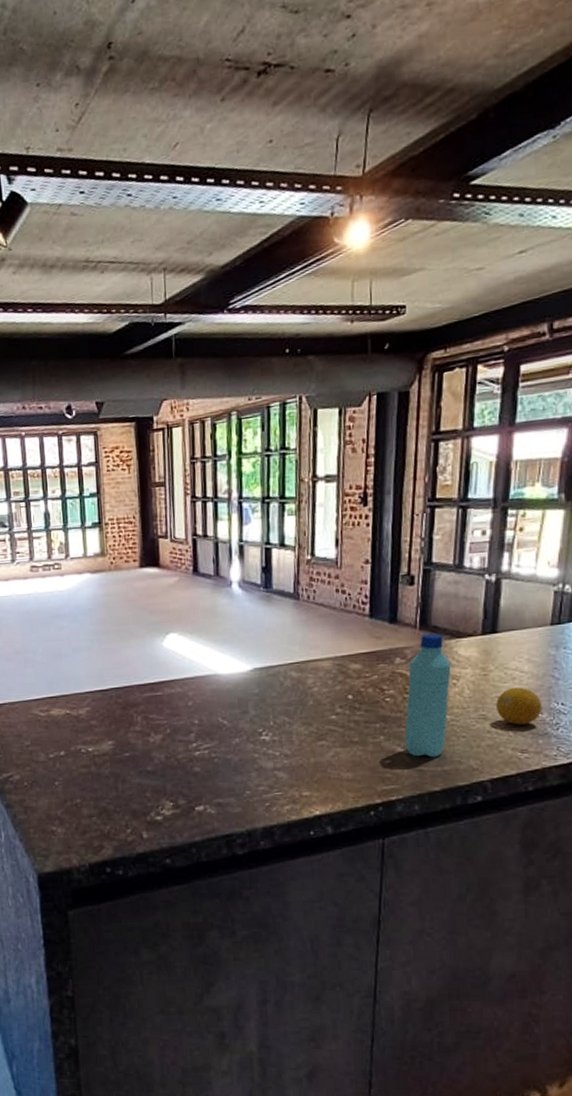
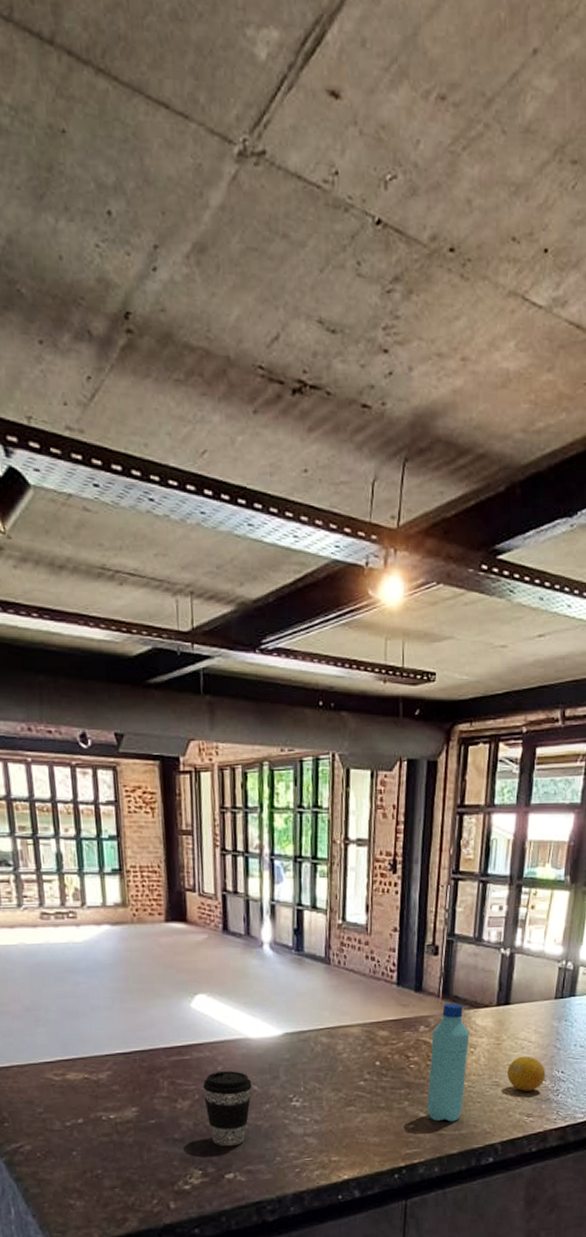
coffee cup: none [174,706,222,780] -> present [203,1071,253,1147]

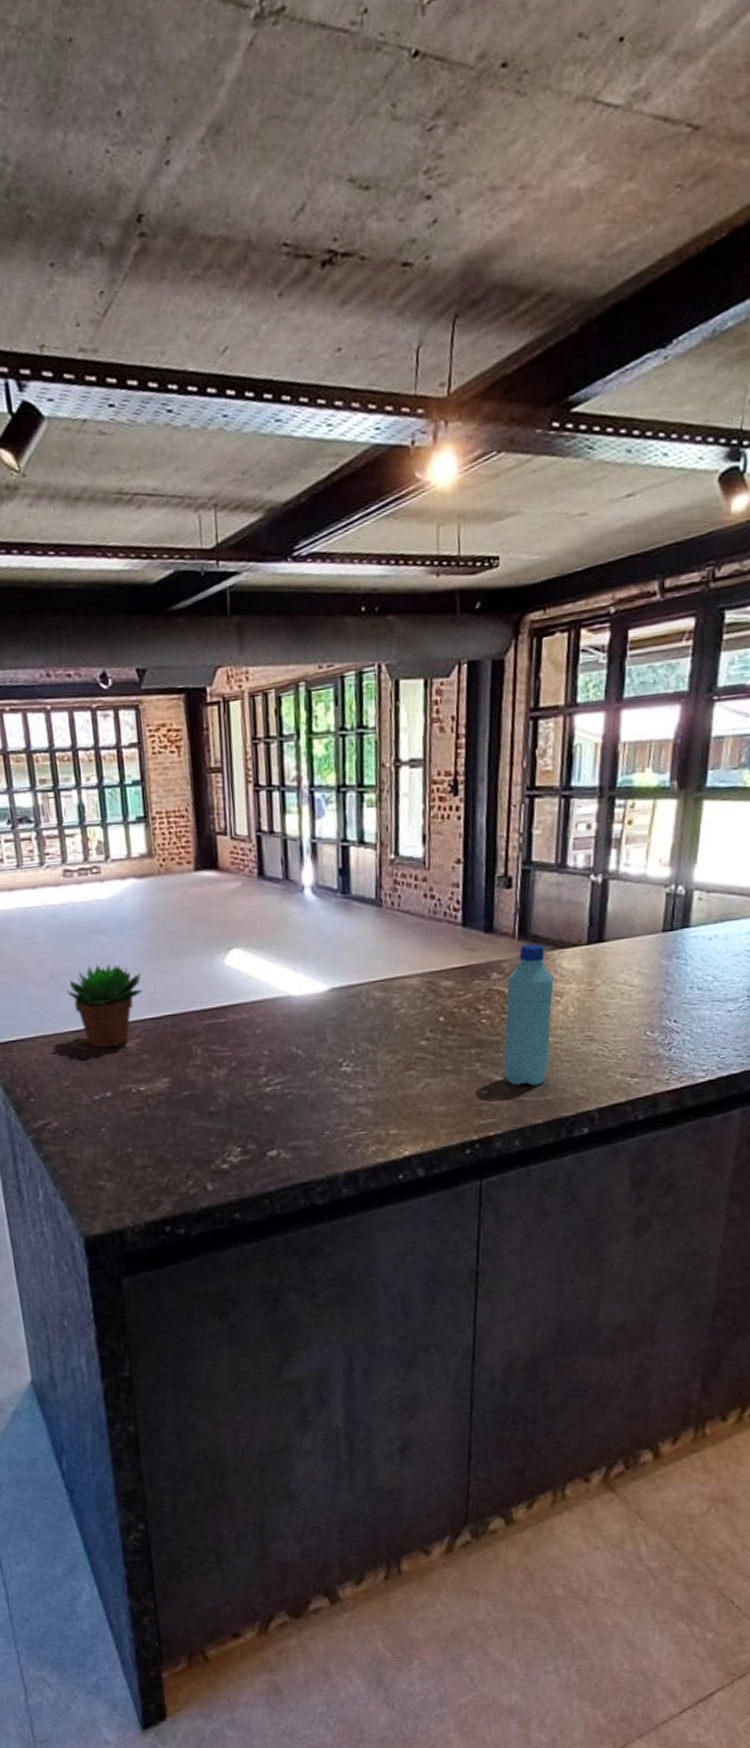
succulent plant: none [42,1001,115,1079] -> present [67,964,144,1049]
coffee cup: present [203,1071,253,1147] -> none [240,1033,296,1120]
fruit: present [507,1056,546,1092] -> none [603,1003,654,1047]

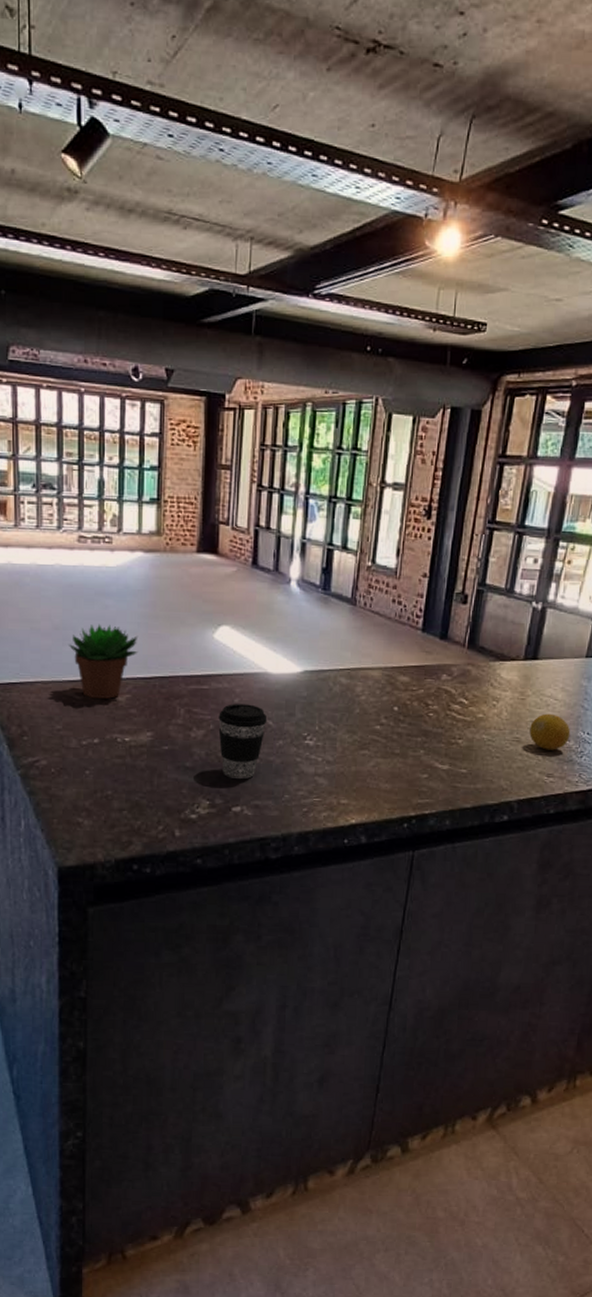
coffee cup: none [240,1033,296,1120] -> present [218,704,268,780]
water bottle: present [503,944,554,1086] -> none [442,654,493,775]
fruit: none [603,1003,654,1047] -> present [529,713,571,750]

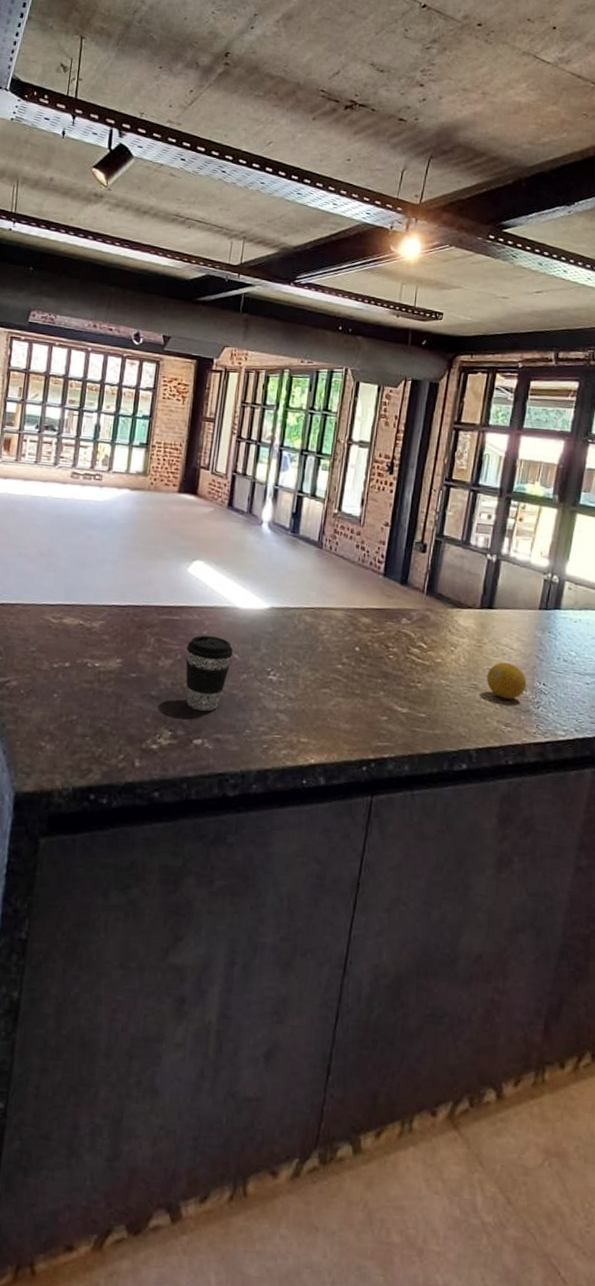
succulent plant: present [69,623,138,700] -> none [52,552,116,625]

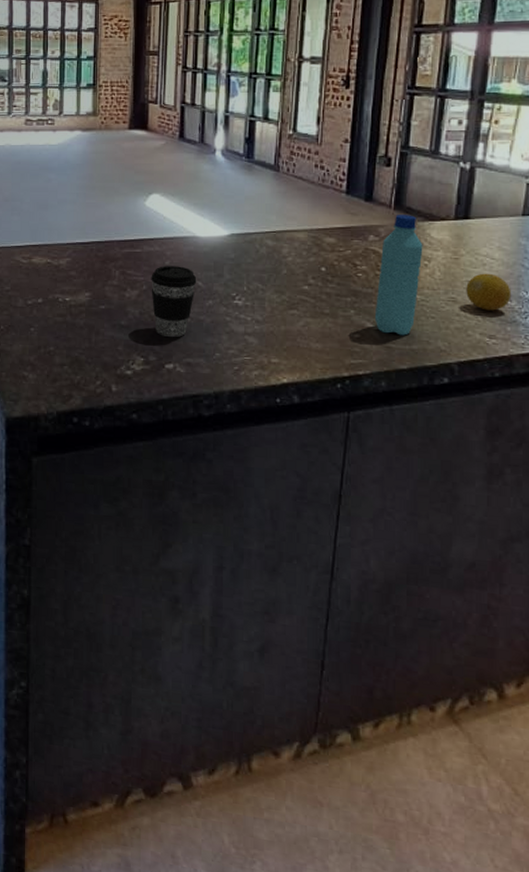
water bottle: none [402,600,451,720] -> present [374,215,423,336]

